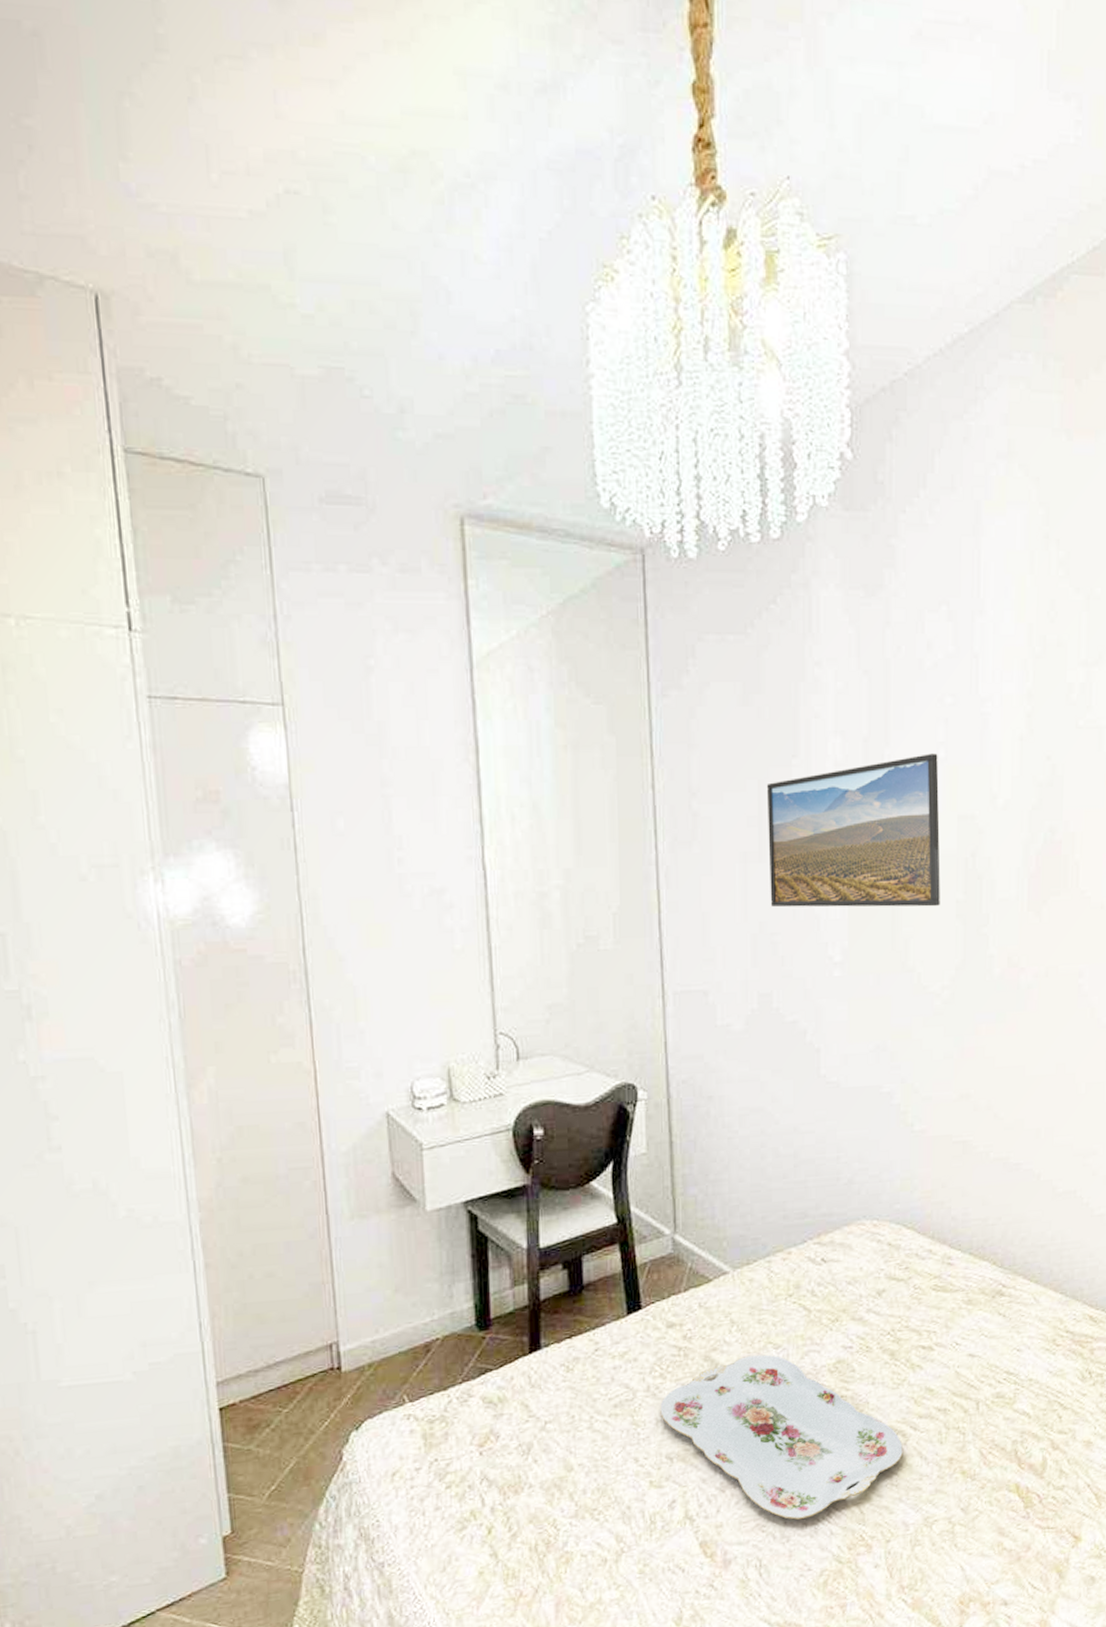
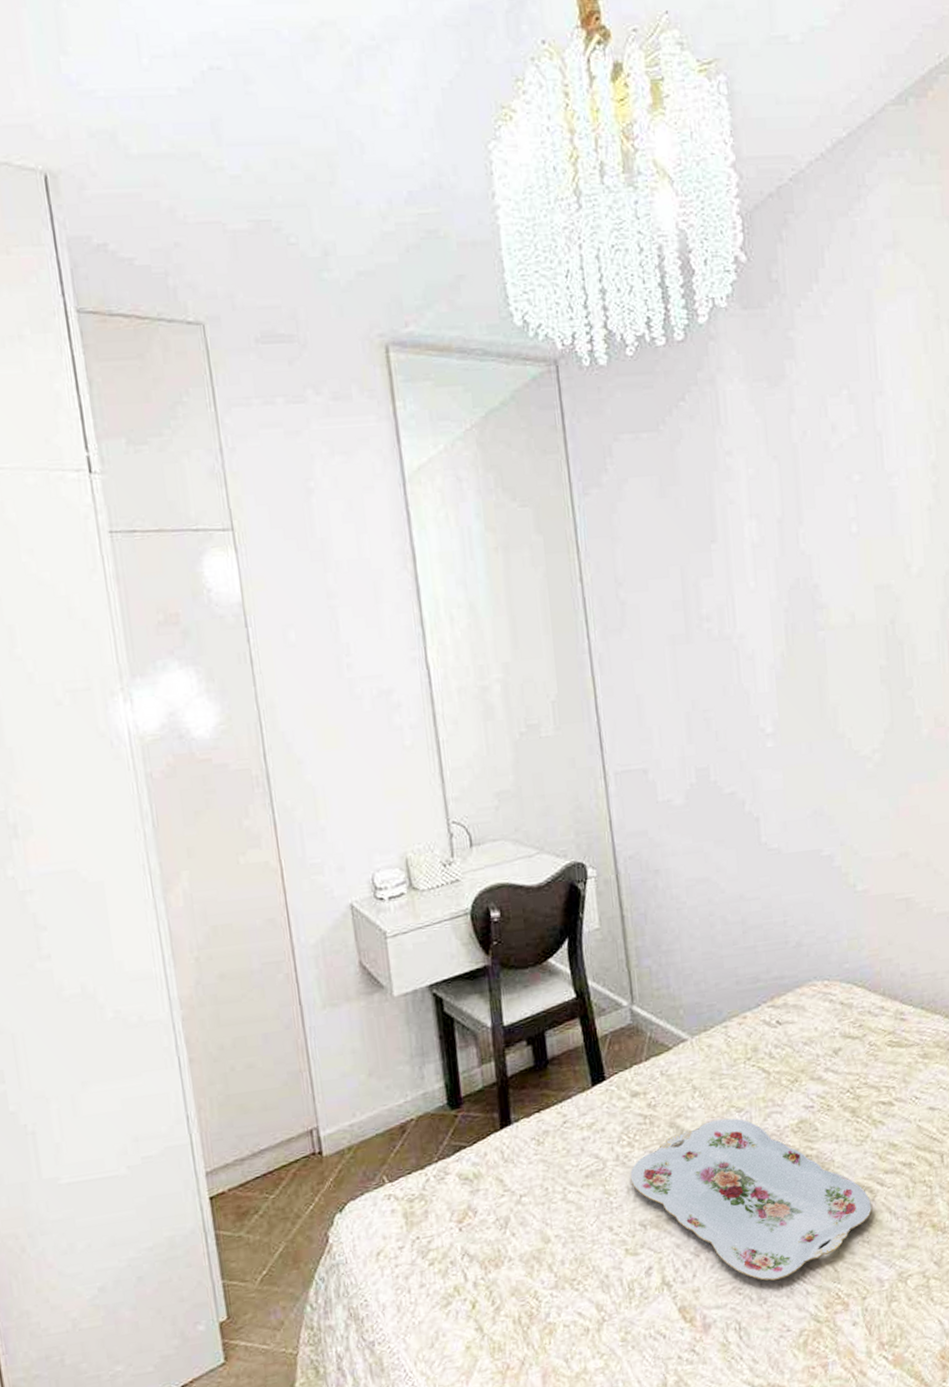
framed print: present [766,753,941,908] -> none [688,528,864,685]

